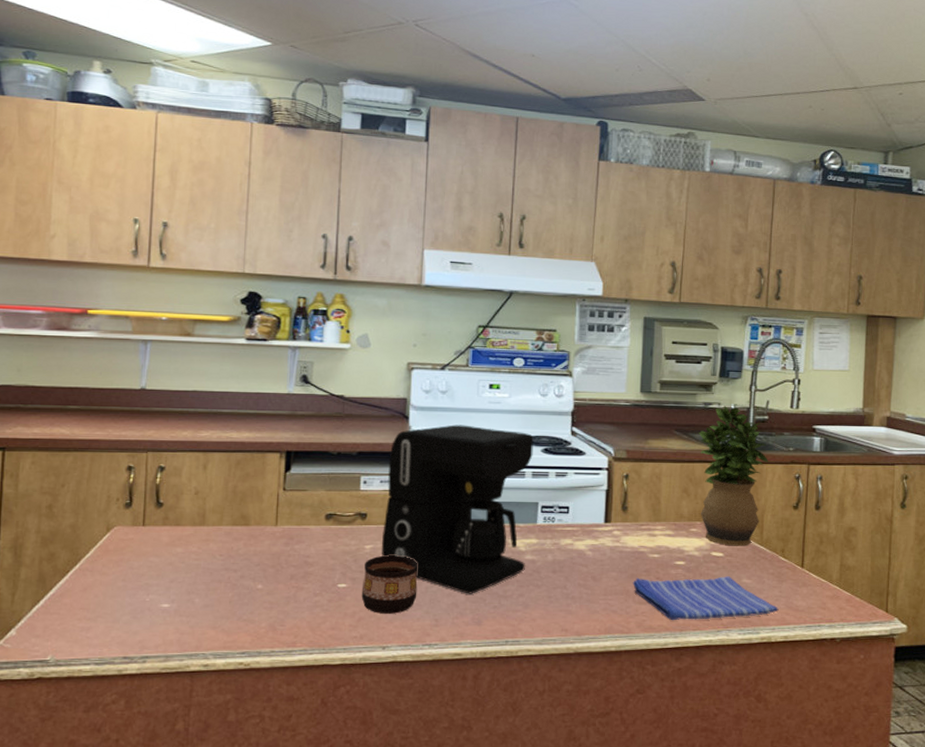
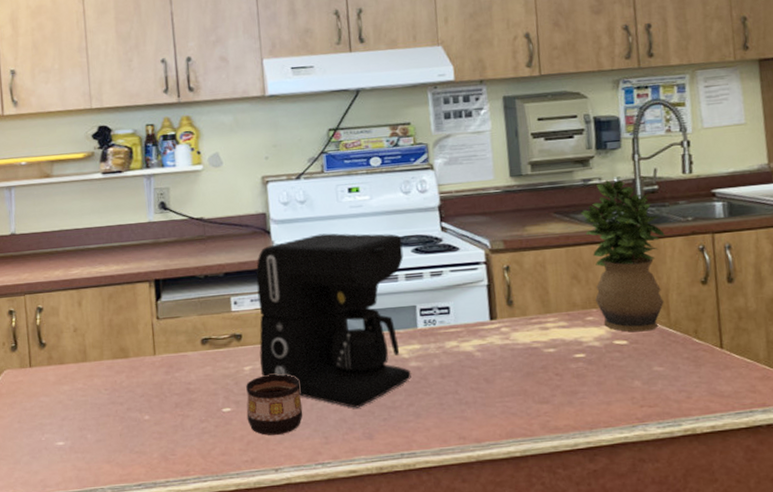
dish towel: present [632,576,779,621] -> none [529,365,701,419]

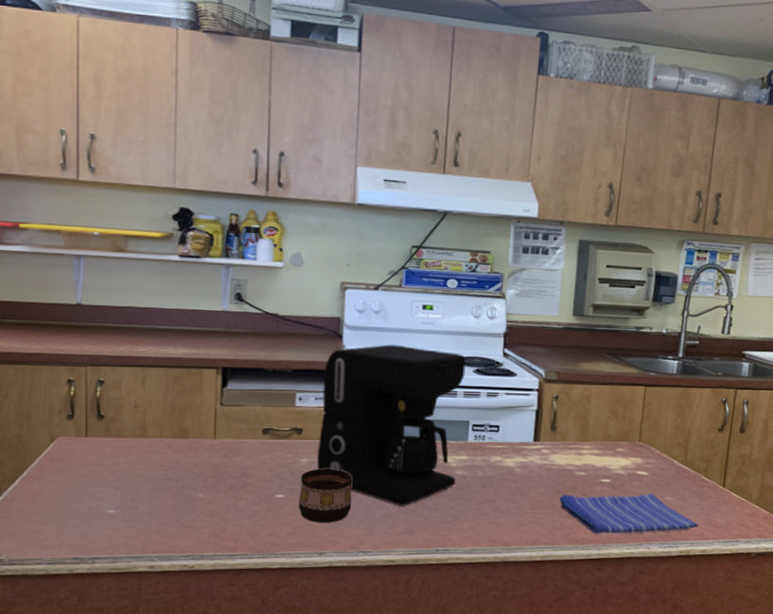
dish towel: none [529,365,701,419] -> present [558,493,699,534]
potted plant: present [580,180,665,332] -> none [628,330,697,466]

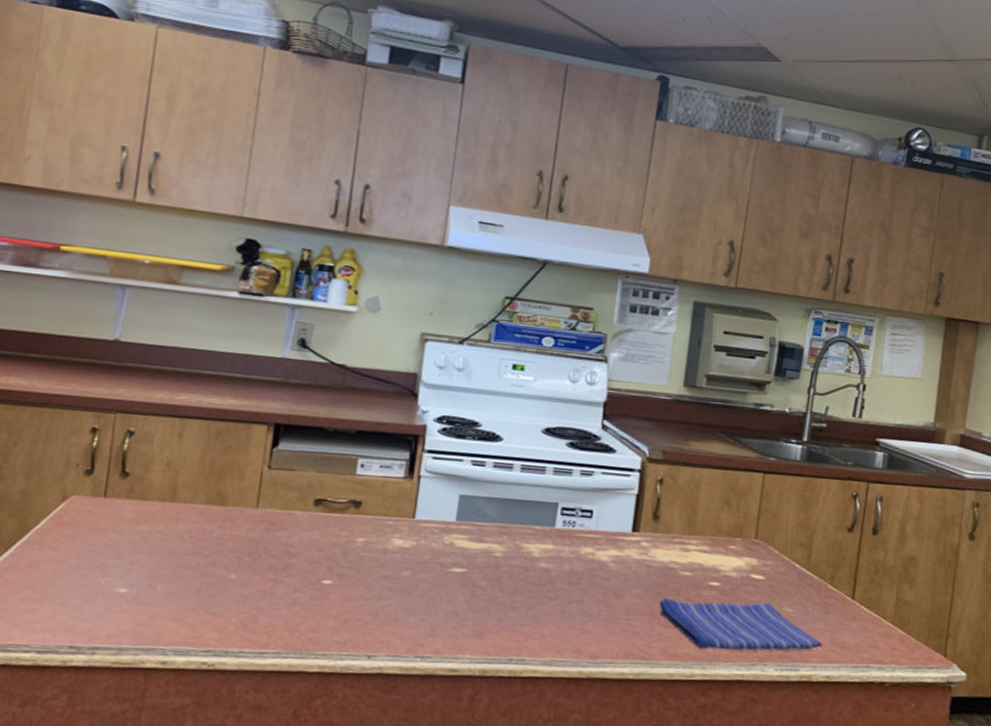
cup: present [298,468,353,523] -> none [348,551,416,619]
coffee maker: present [316,344,466,506] -> none [374,407,559,603]

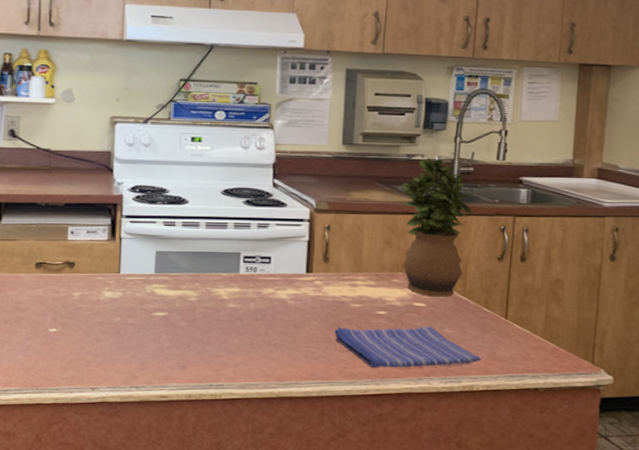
potted plant: none [742,408,823,570] -> present [401,158,473,297]

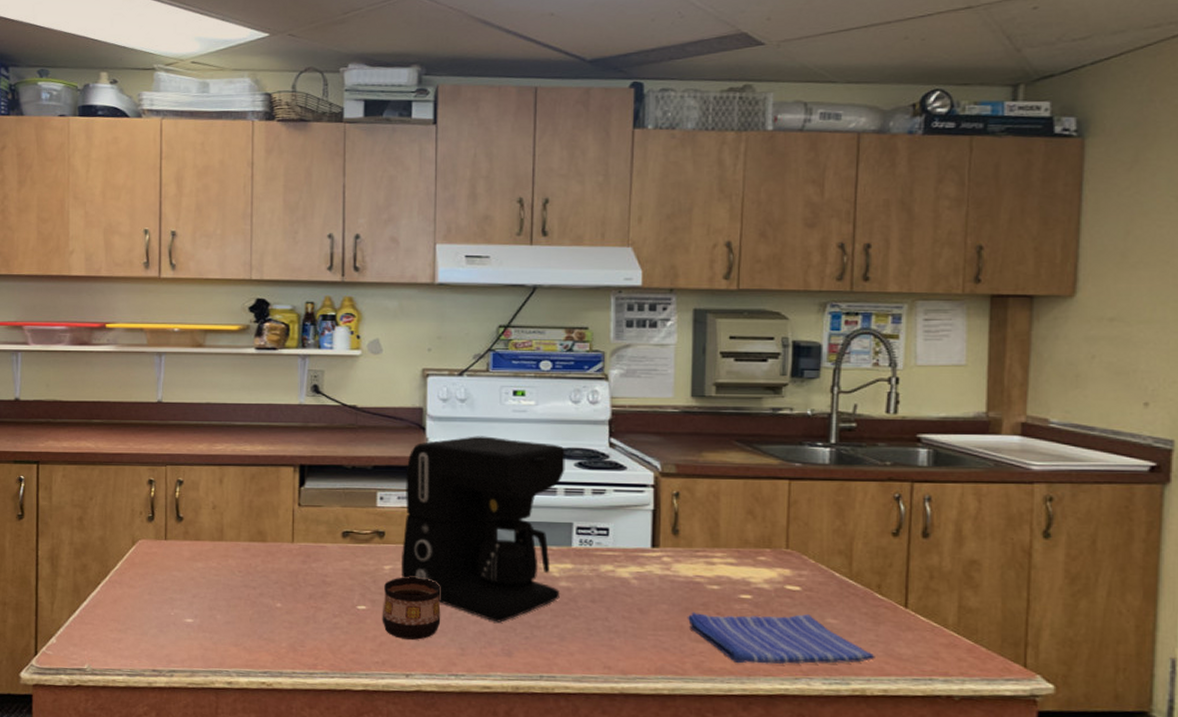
cup: none [71,302,125,357] -> present [382,577,441,640]
coffee maker: none [89,177,235,340] -> present [401,436,565,623]
potted plant: present [401,158,473,297] -> none [765,411,857,580]

